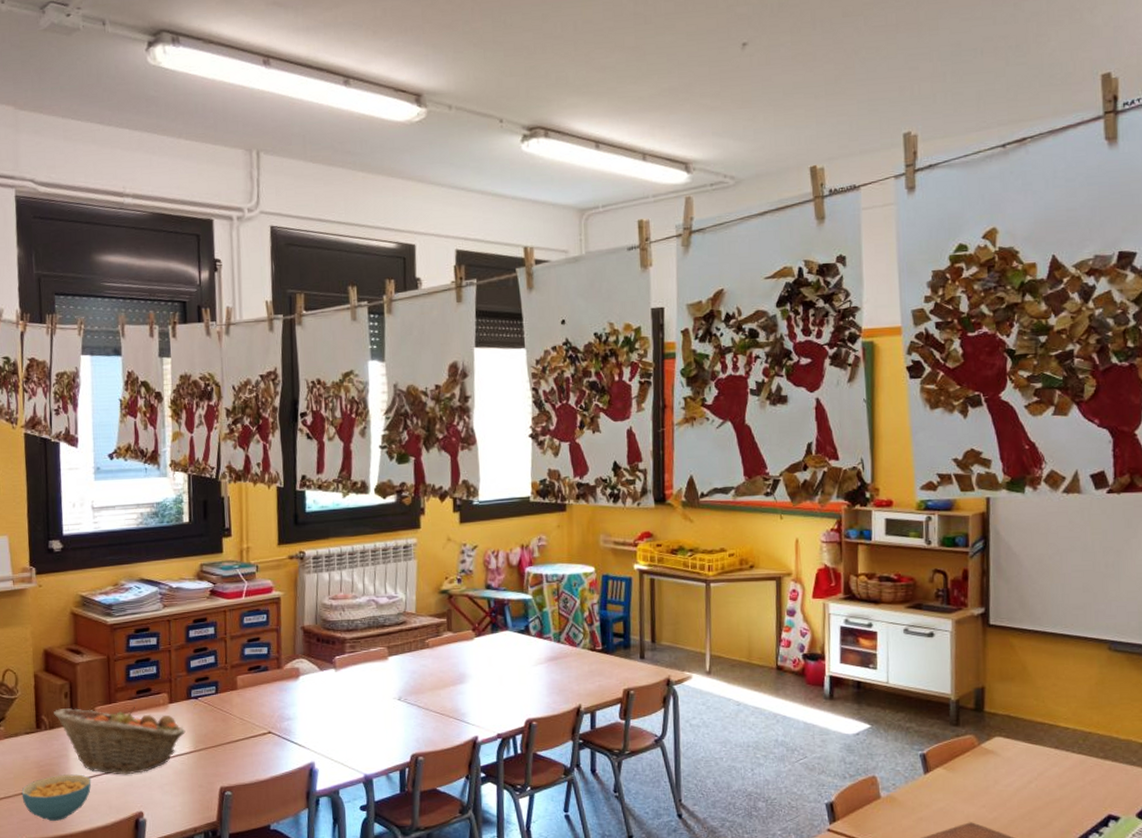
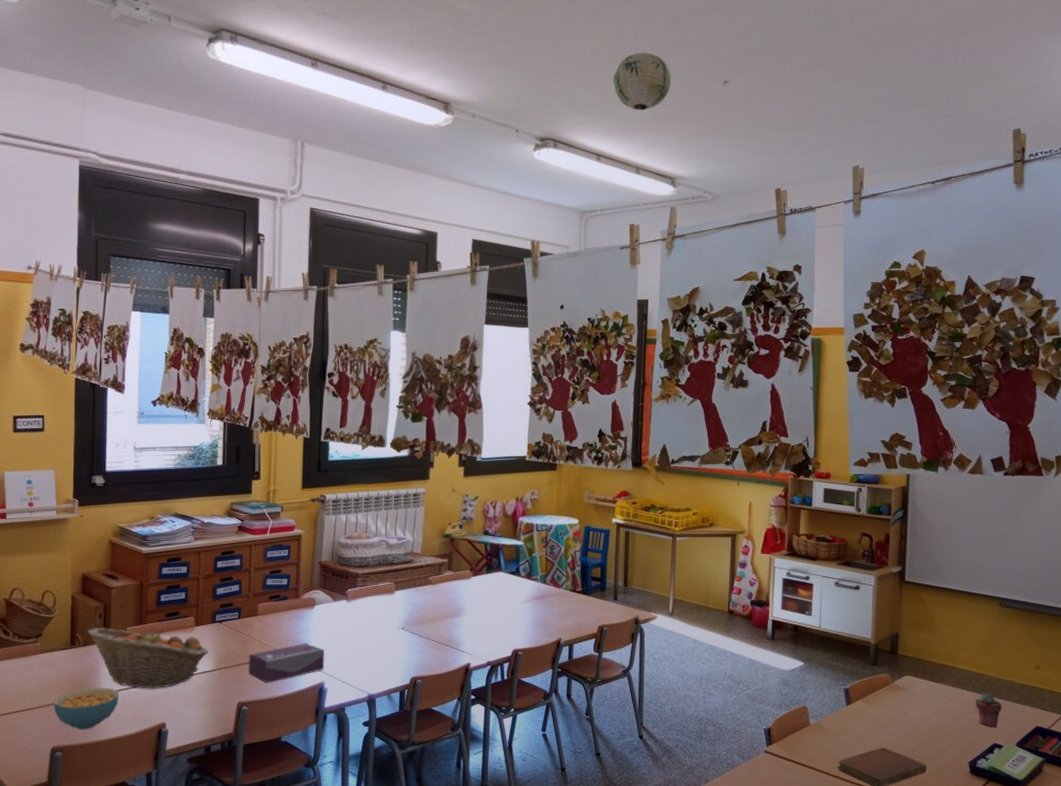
tissue box: none [229,718,314,764] -> present [248,643,324,683]
paper lantern: none [610,17,679,87] -> present [613,52,671,111]
potted succulent: none [1082,755,1116,796] -> present [975,693,1002,727]

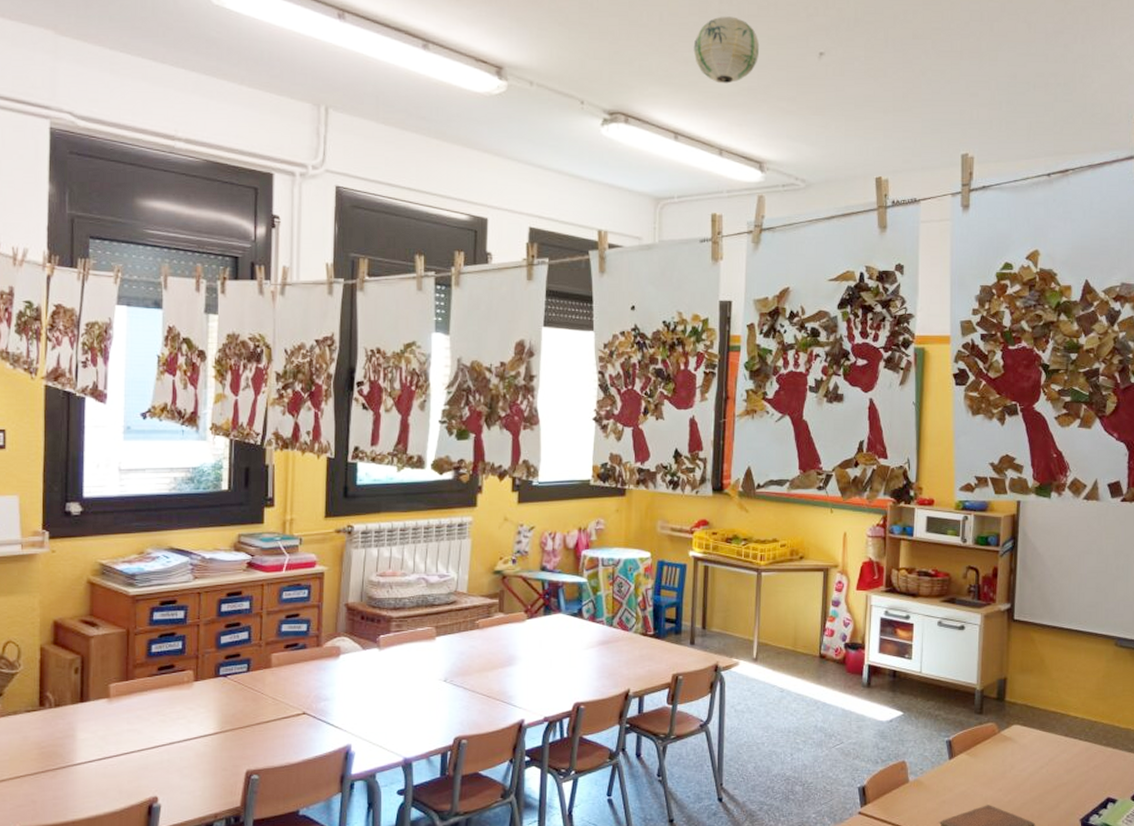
cereal bowl: present [53,688,120,729] -> none [17,756,100,807]
fruit basket: present [88,628,209,689] -> none [61,683,211,757]
tissue box: present [248,643,324,683] -> none [259,699,351,747]
potted succulent: present [975,693,1002,727] -> none [1087,742,1116,780]

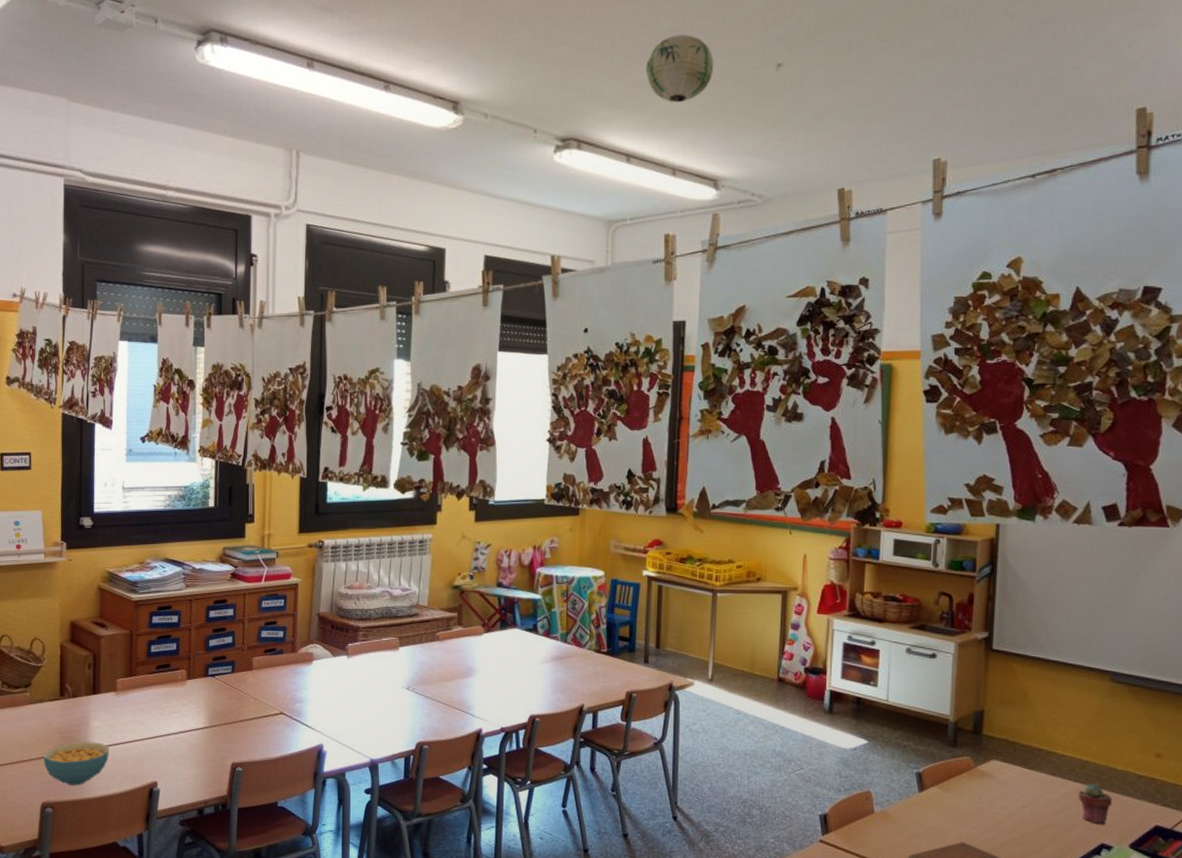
cereal bowl: none [17,756,100,807] -> present [43,742,110,785]
potted succulent: none [1087,742,1116,780] -> present [1078,784,1112,825]

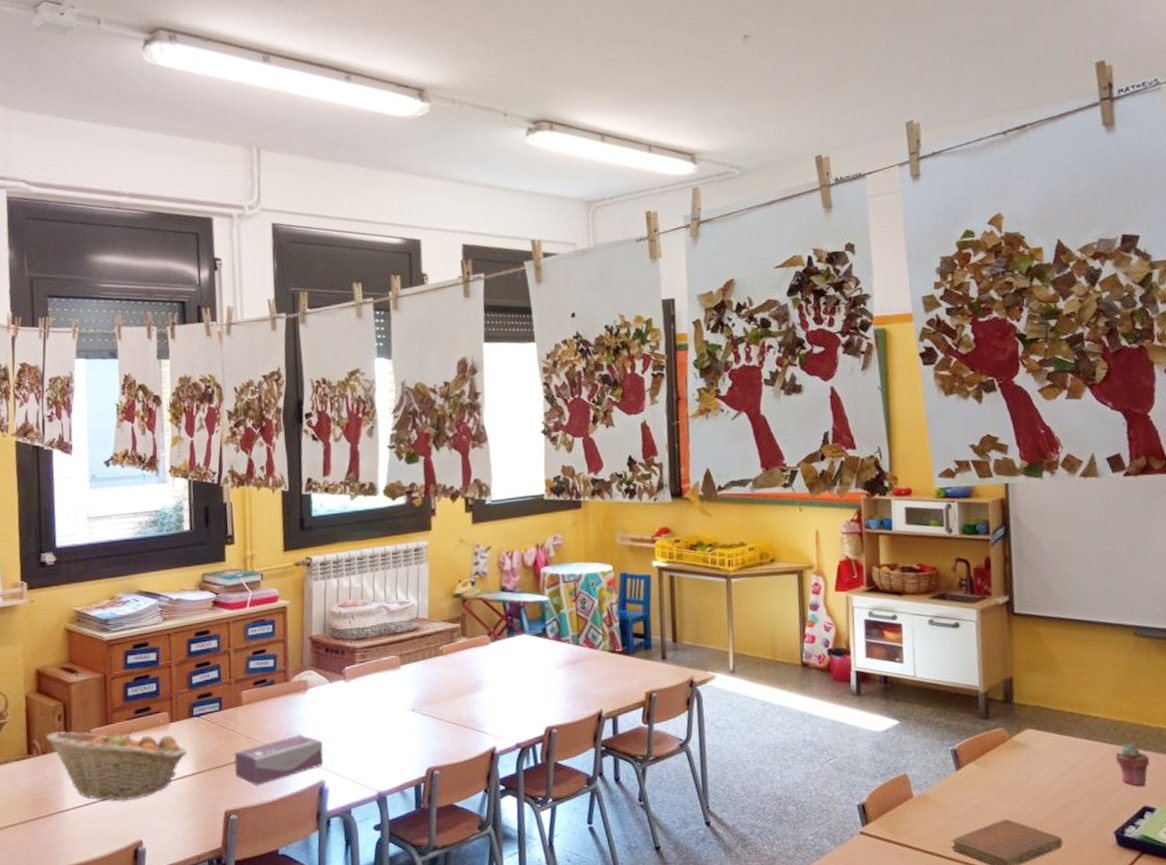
cereal bowl: present [43,742,110,785] -> none [11,802,87,854]
fruit basket: none [77,679,201,746] -> present [46,727,188,802]
tissue box: none [243,701,323,743] -> present [234,734,324,785]
paper lantern: present [646,34,714,103] -> none [612,10,681,80]

